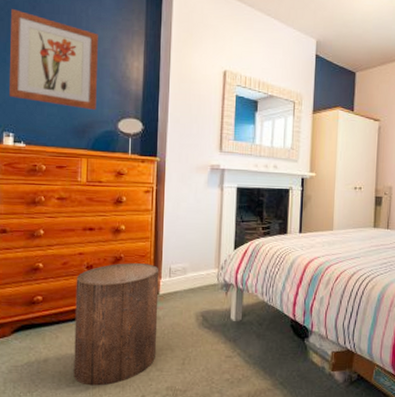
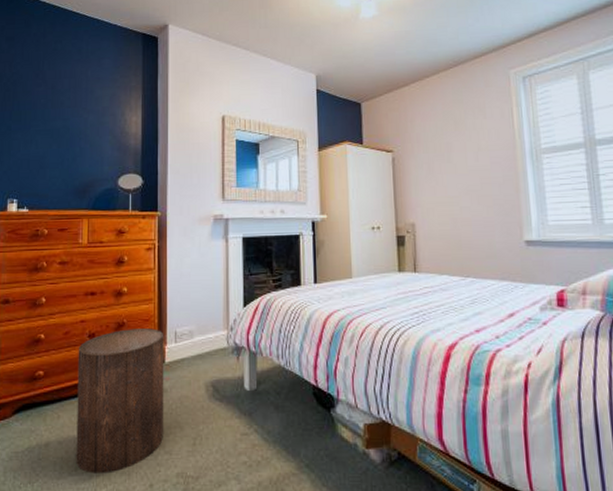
wall art: present [9,9,98,110] -> none [14,79,97,169]

